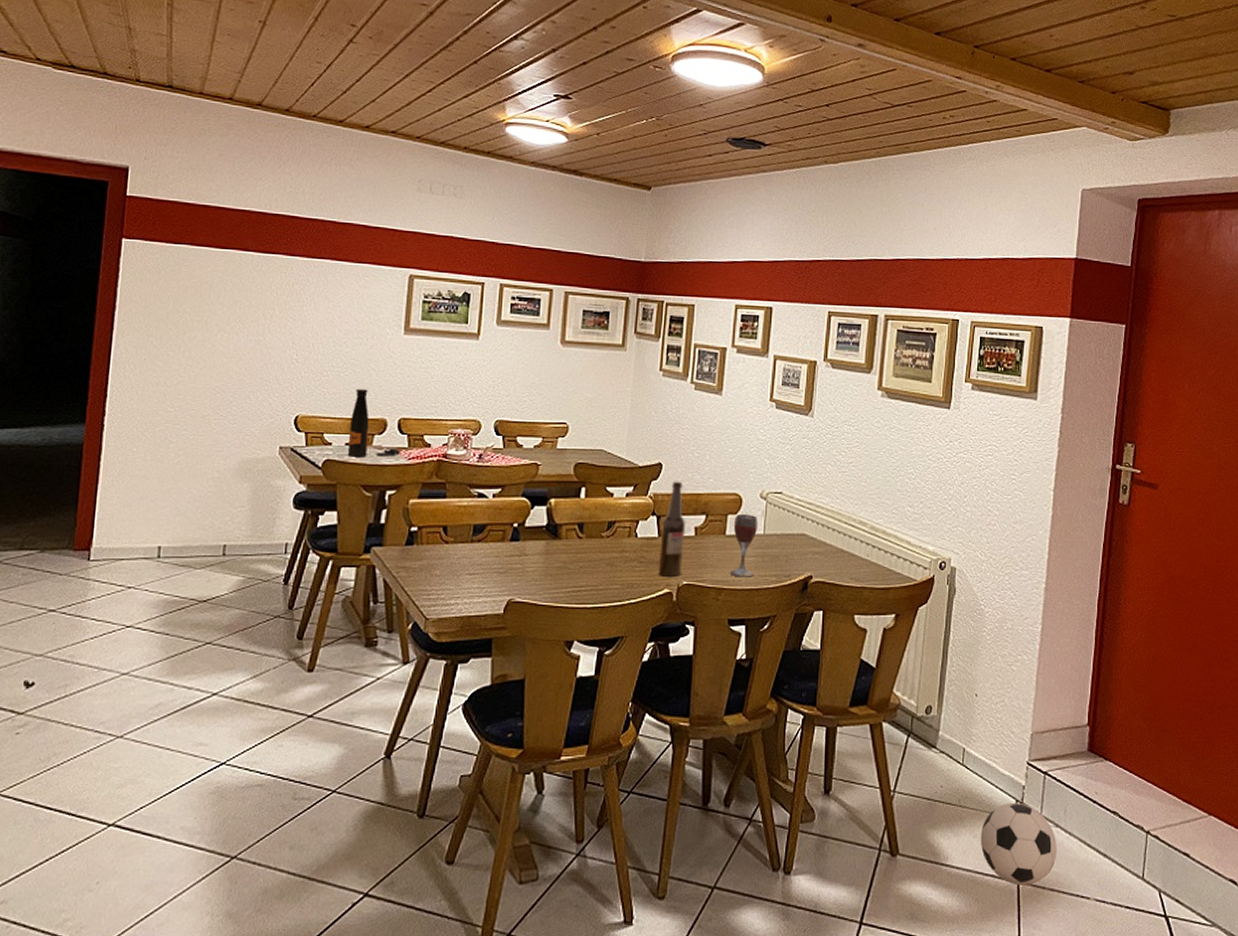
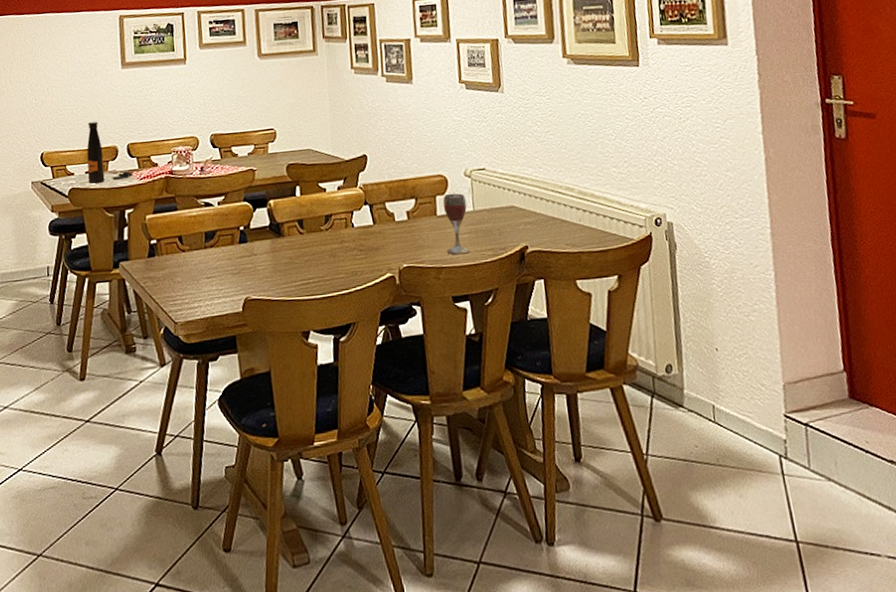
beer bottle: present [658,481,686,578] -> none [375,169,401,263]
soccer ball: present [980,802,1057,885] -> none [746,457,835,545]

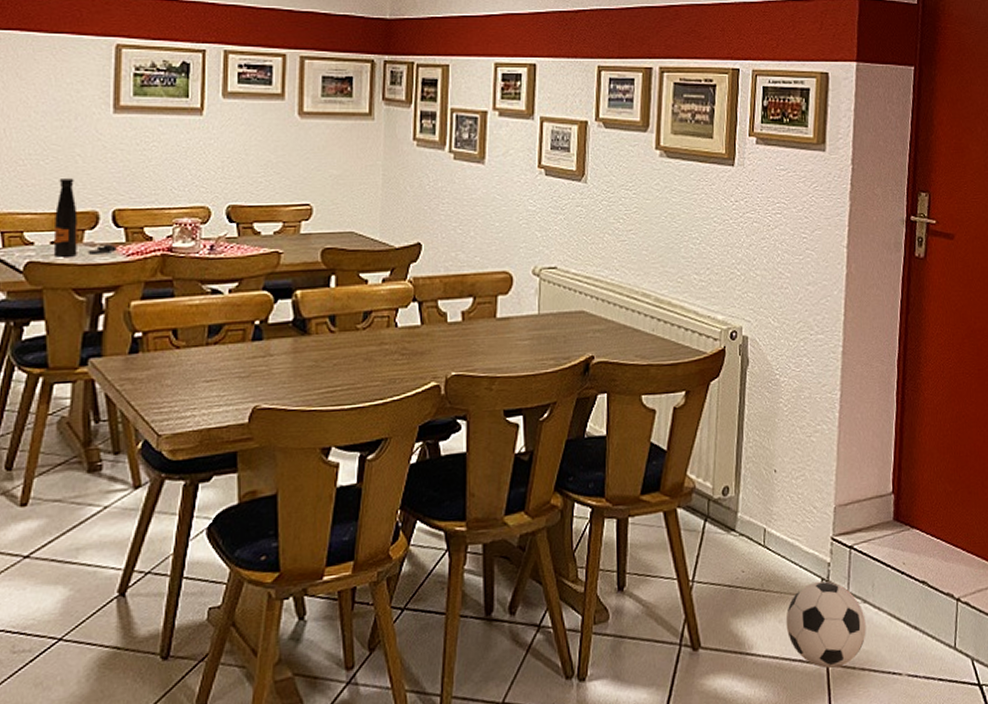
cup: present [442,193,470,255] -> none [504,293,532,363]
soccer ball: none [746,457,835,545] -> present [785,580,866,669]

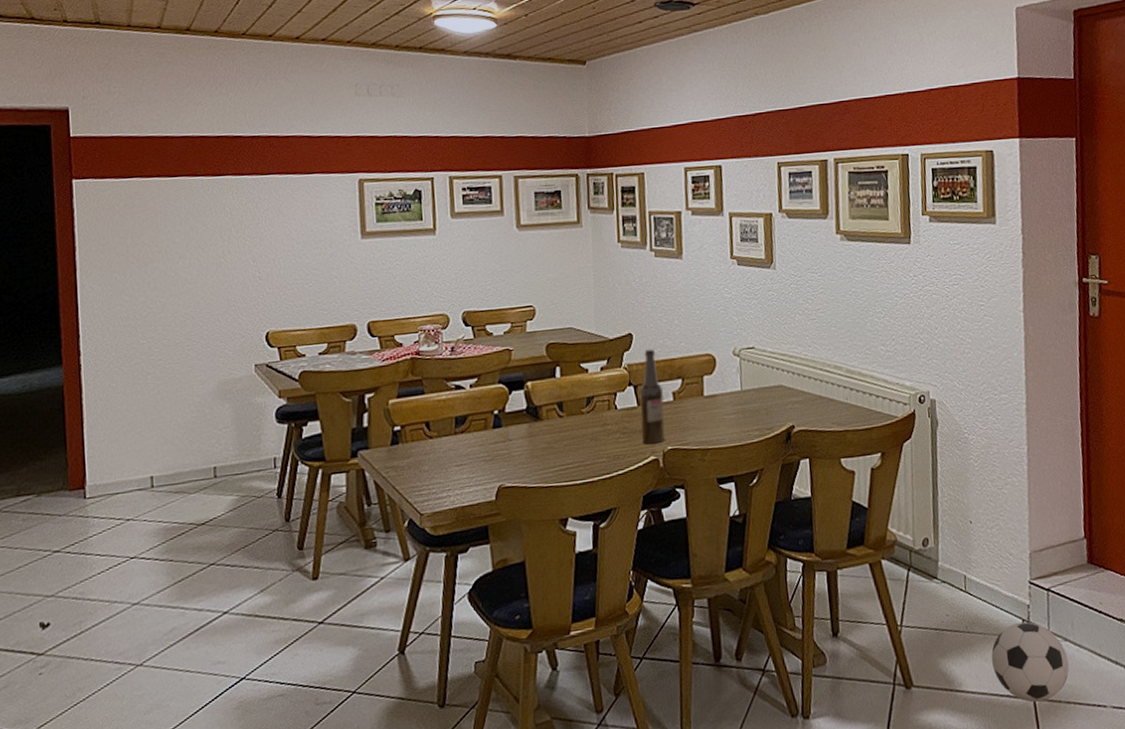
beer bottle: present [55,178,117,257] -> none [320,297,374,366]
beer bottle: none [422,262,452,370] -> present [639,349,665,445]

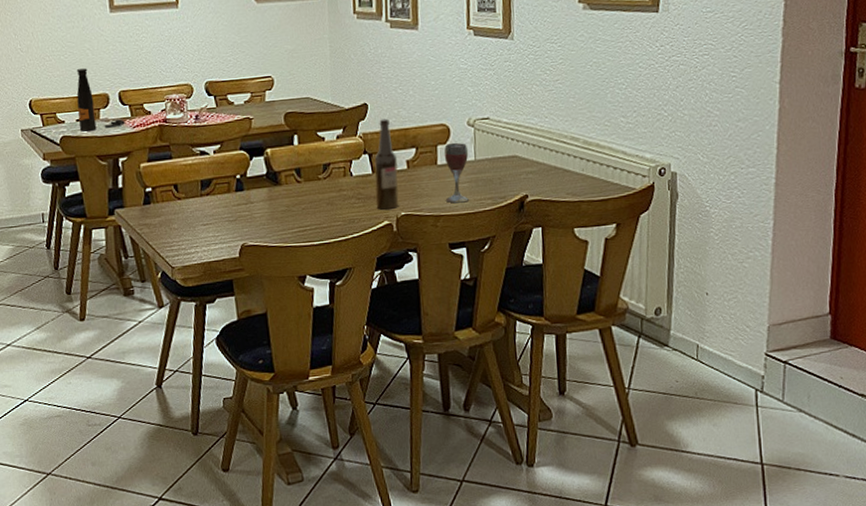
beer bottle: none [320,297,374,366] -> present [76,68,125,132]
cup: none [710,373,736,436] -> present [444,142,469,204]
soccer ball: present [991,621,1069,703] -> none [720,391,802,467]

